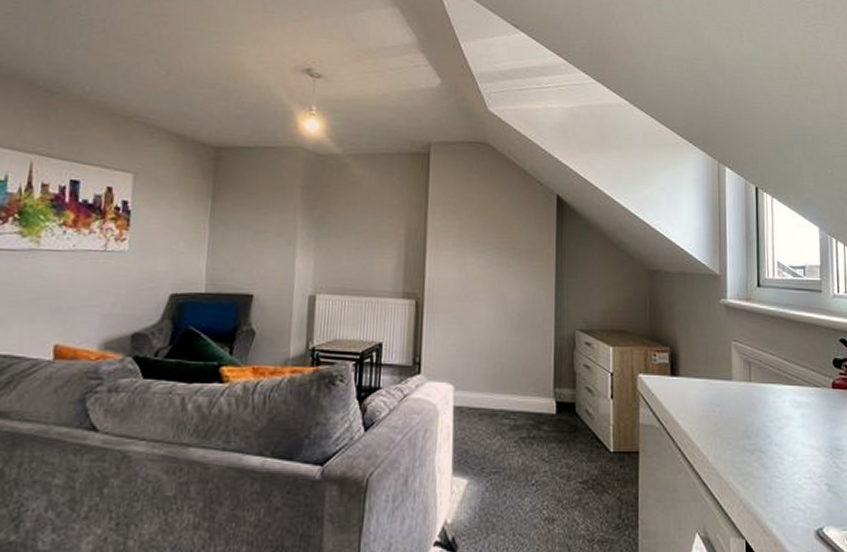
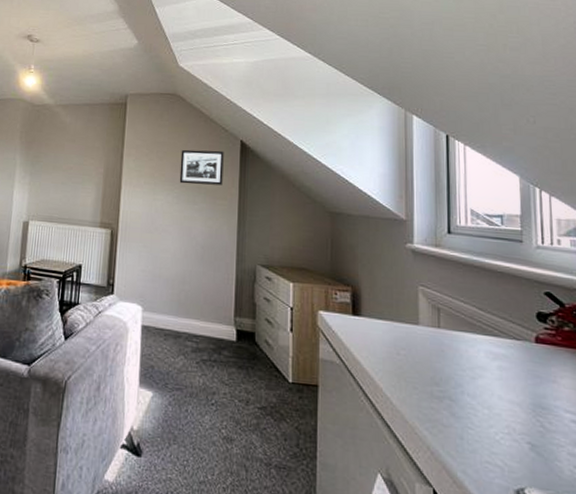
picture frame: none [491,205,540,245] -> present [179,149,224,186]

